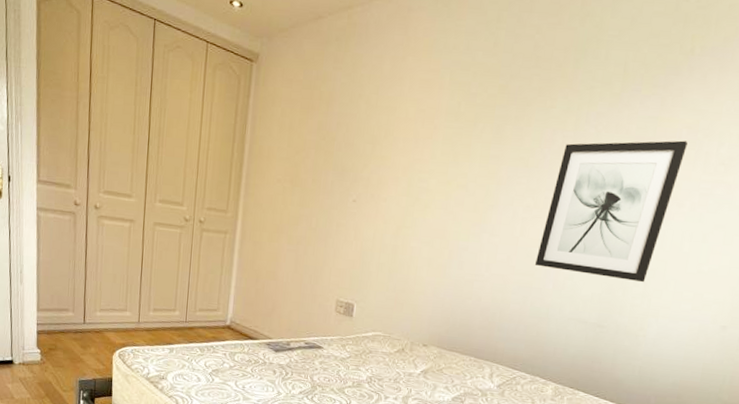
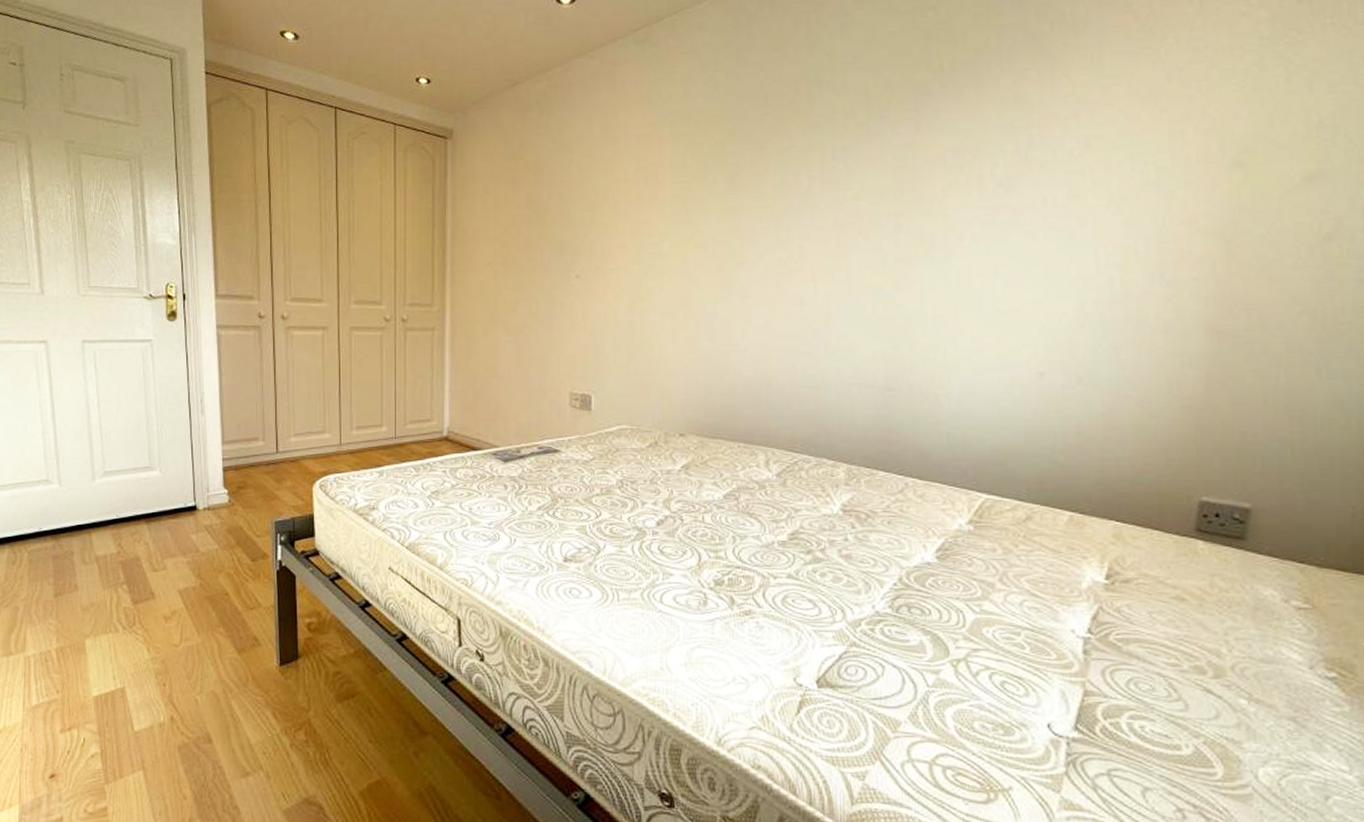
wall art: present [534,140,689,283] -> none [798,165,956,332]

